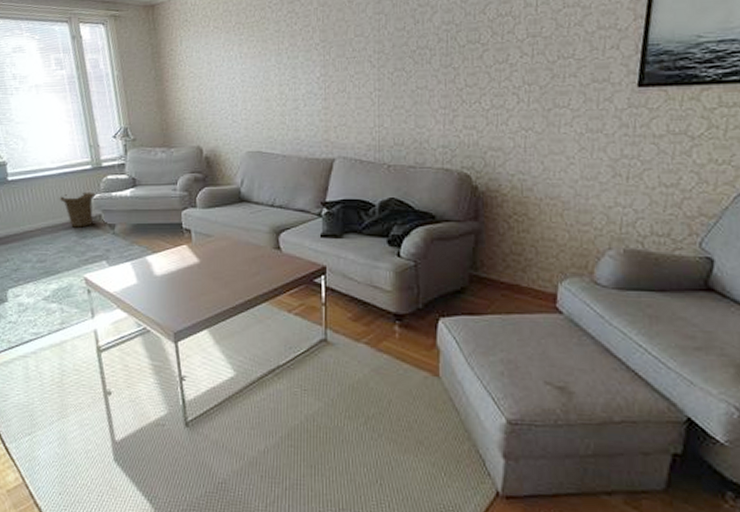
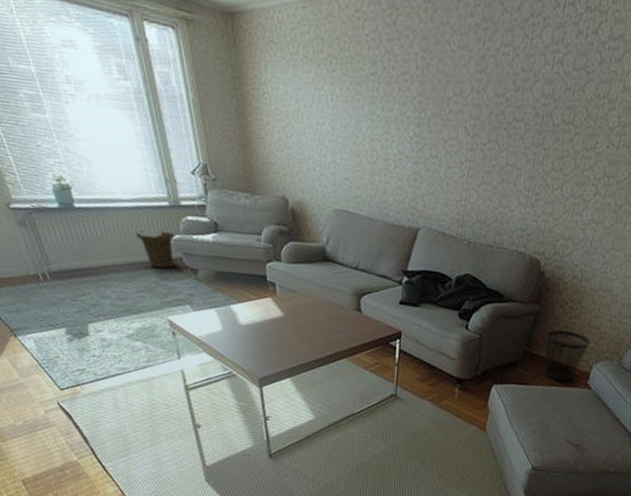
wastebasket: none [494,247,549,306] -> present [544,330,591,381]

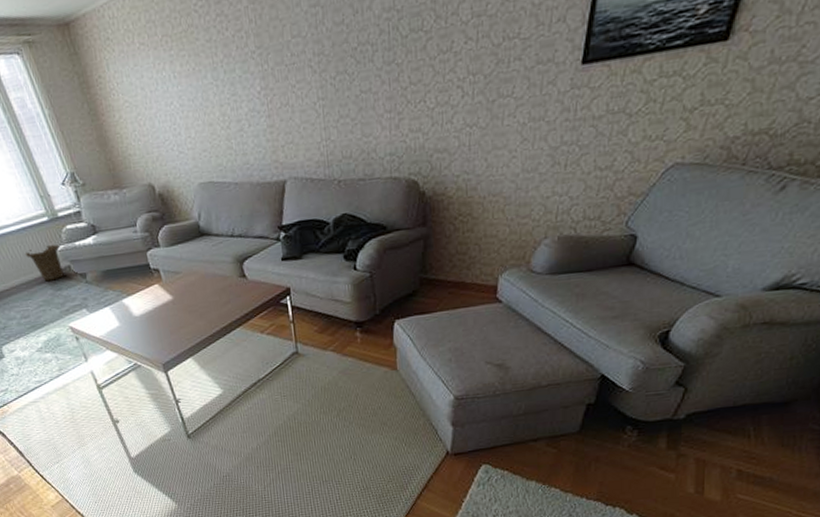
wastebasket: present [544,330,591,381] -> none [442,246,491,301]

